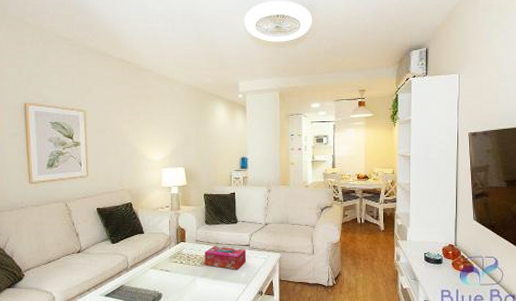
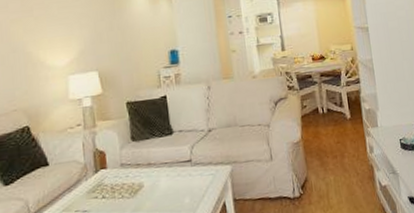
tissue box: present [204,245,247,270] -> none [133,166,190,196]

